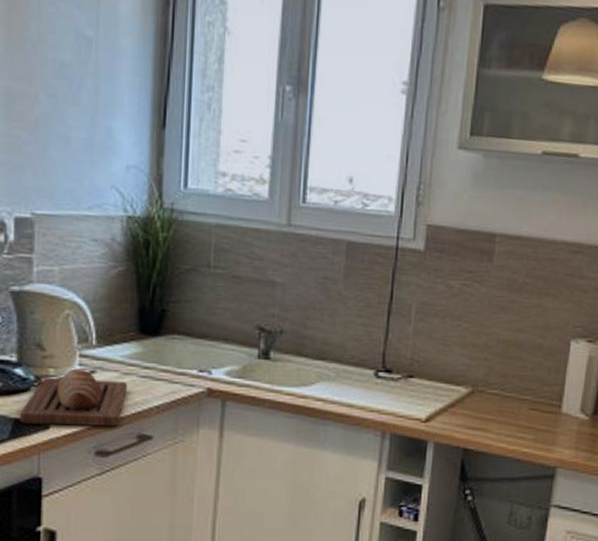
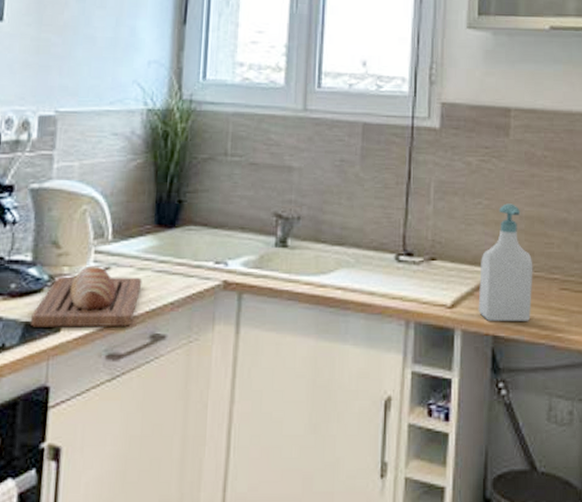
soap bottle: none [451,327,506,437] -> present [478,203,533,321]

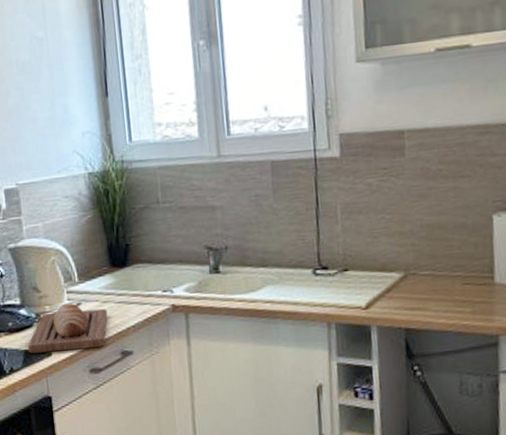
soap bottle: present [478,203,533,321] -> none [388,215,438,317]

